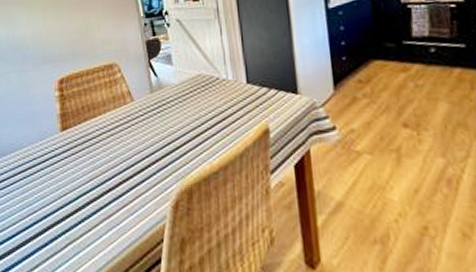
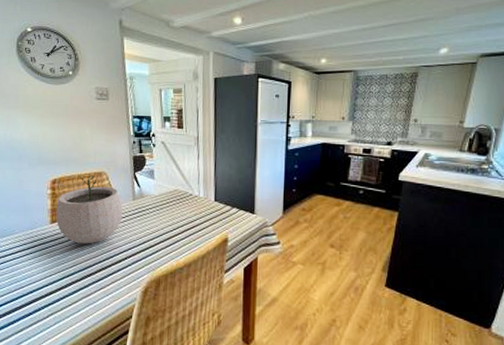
plant pot: none [66,69,141,153] -> present [56,175,124,244]

